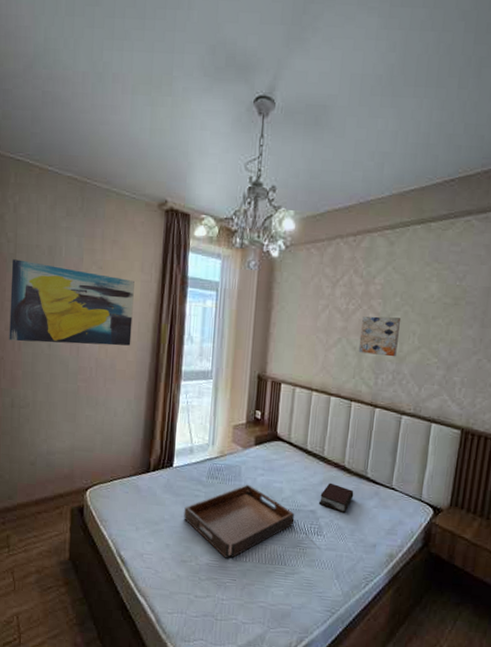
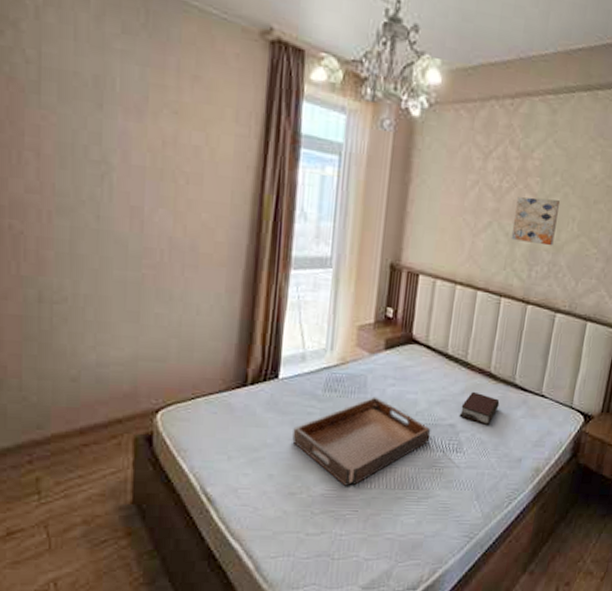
wall art: present [9,259,135,346] -> none [32,89,226,222]

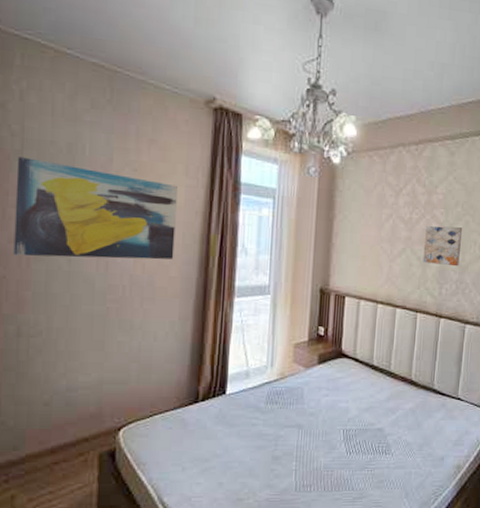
wall art: none [32,89,226,222] -> present [13,157,178,260]
serving tray: present [292,397,431,486] -> none [239,407,362,490]
bible: present [459,391,500,426] -> none [386,398,422,429]

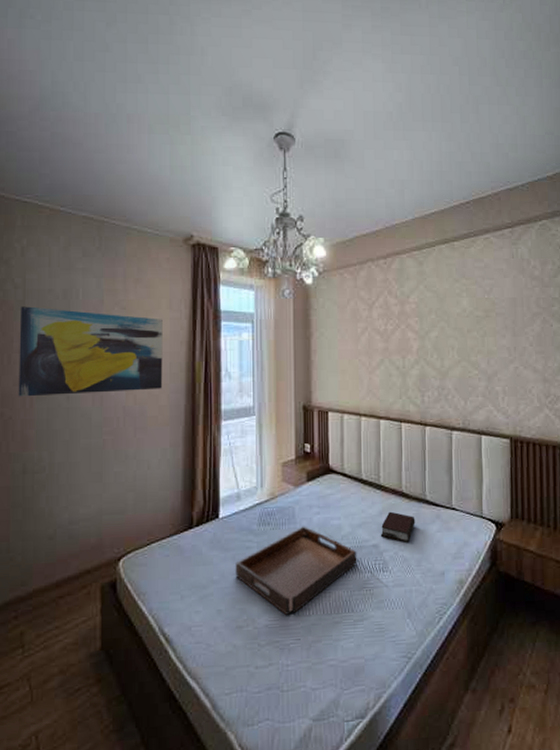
serving tray: none [239,407,362,490] -> present [235,526,357,615]
bible: none [386,398,422,429] -> present [380,511,416,544]
wall art: present [422,226,463,267] -> none [401,334,439,373]

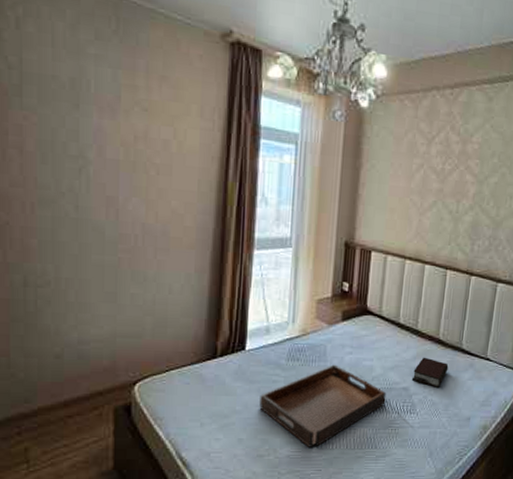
wall art: present [18,306,163,397] -> none [16,92,192,208]

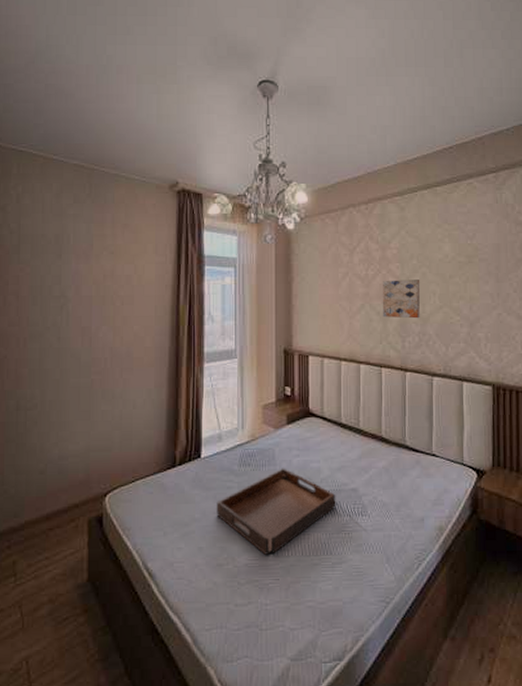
bible: present [411,357,449,389] -> none [359,456,395,488]
wall art: none [454,177,499,222] -> present [382,280,421,319]

